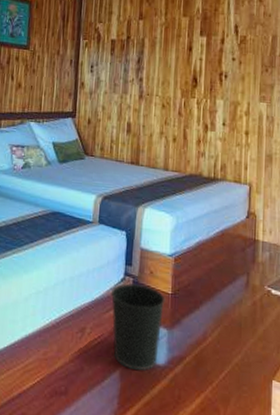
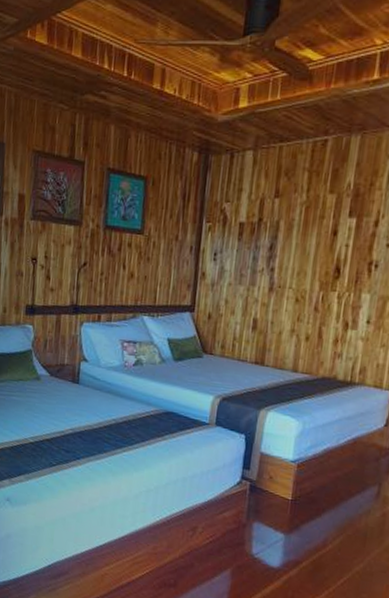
wastebasket: present [110,283,165,371] -> none [225,487,285,571]

